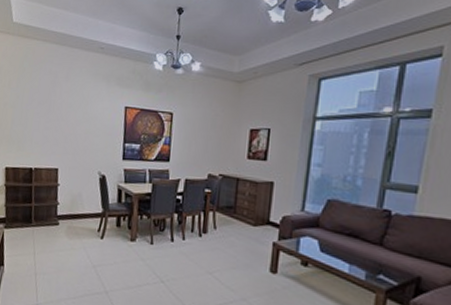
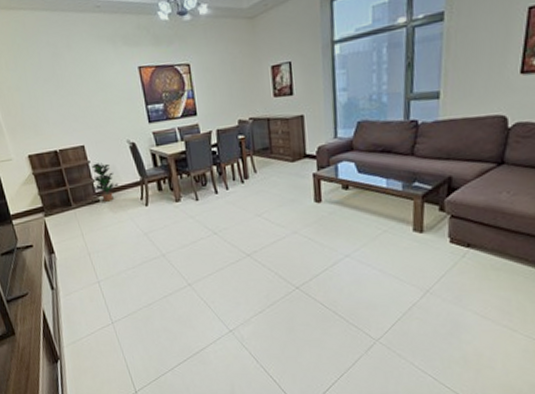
potted plant: none [54,187,81,227] -> present [91,162,119,202]

